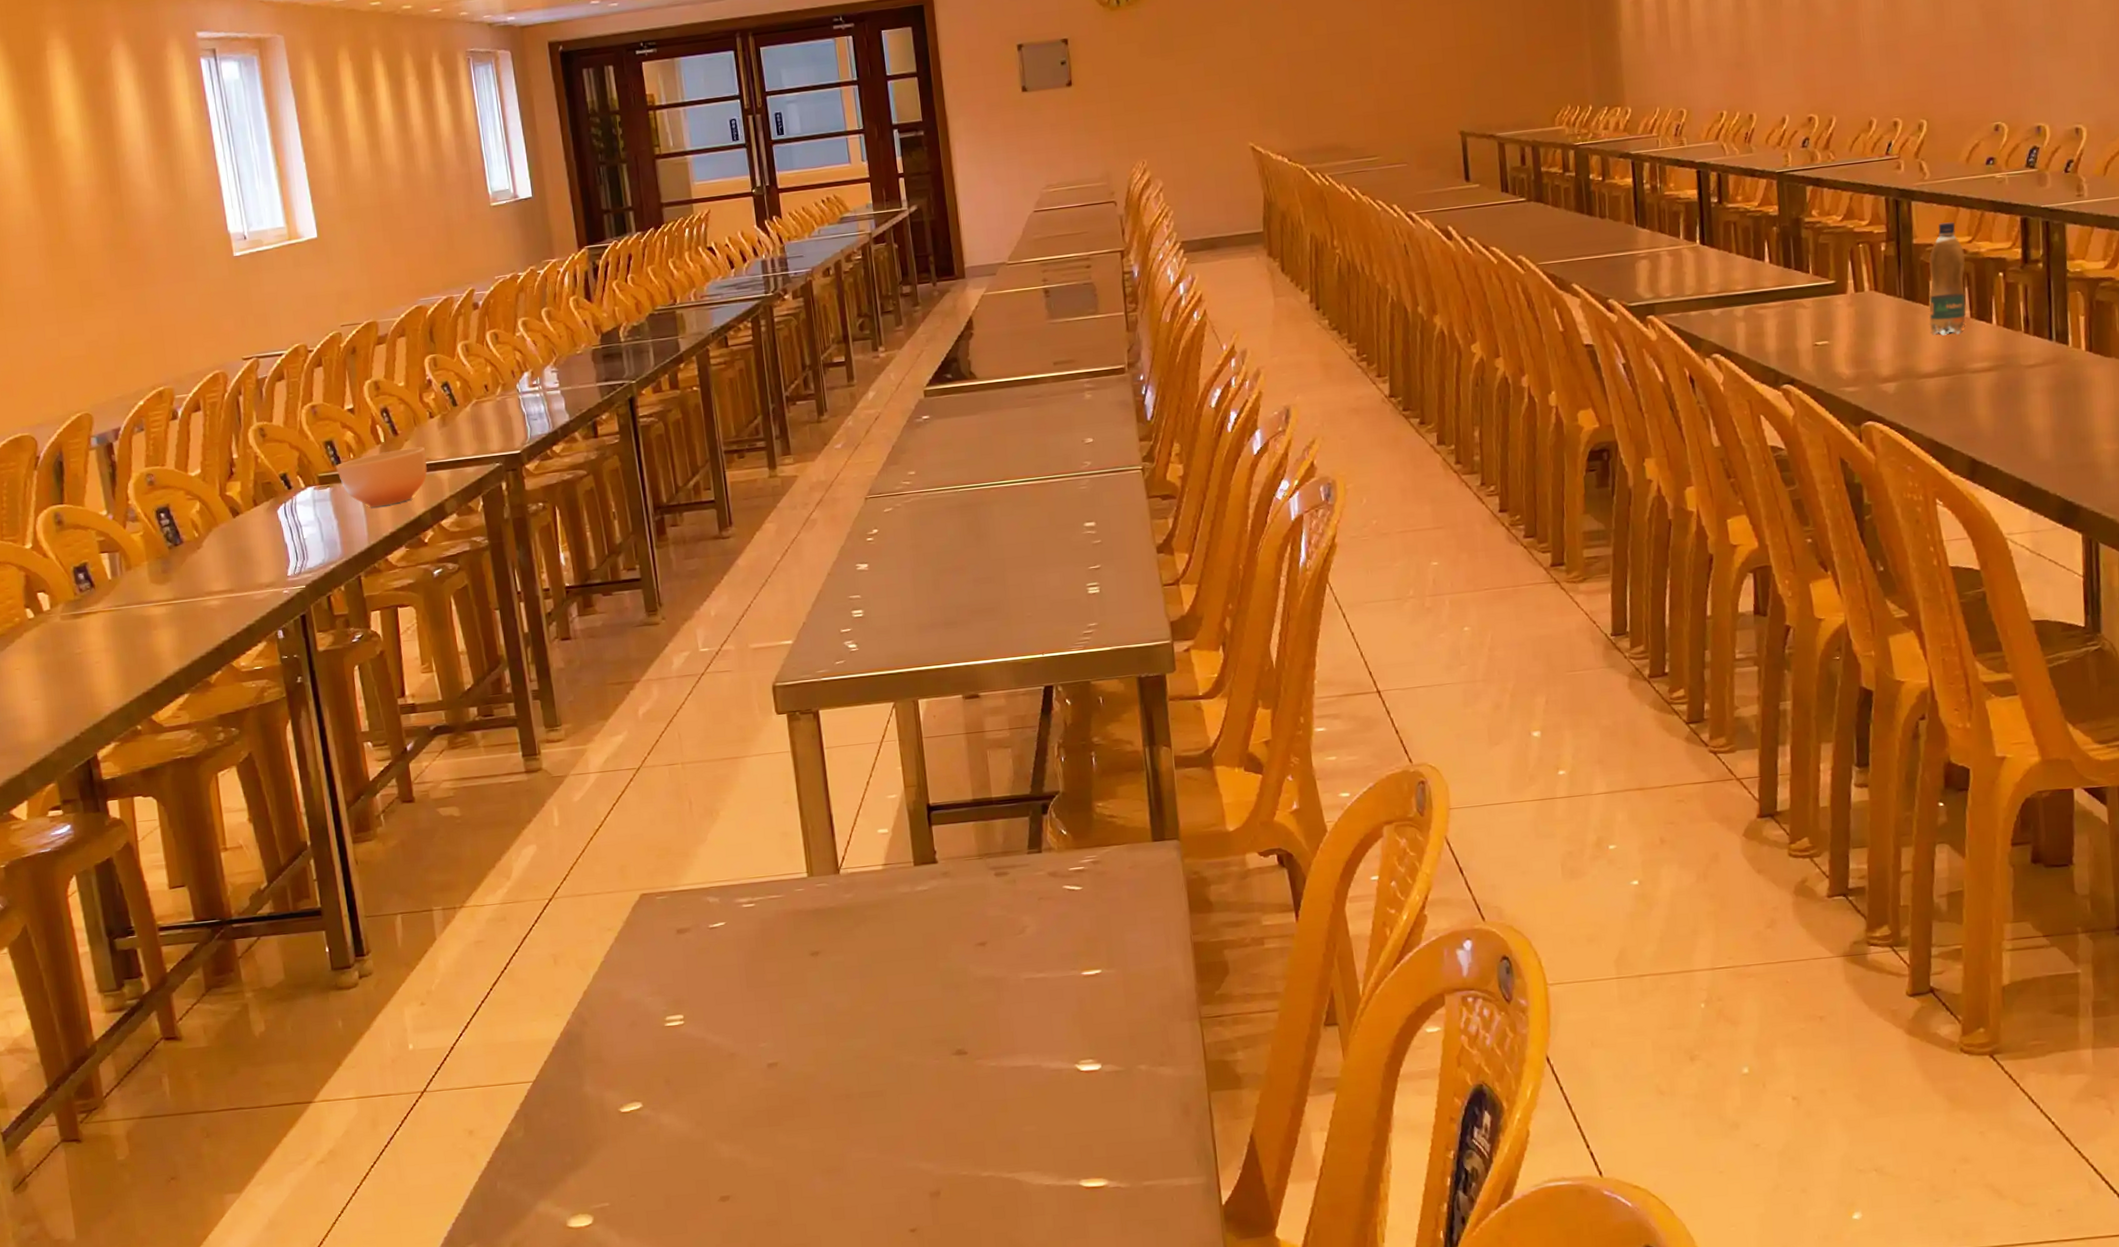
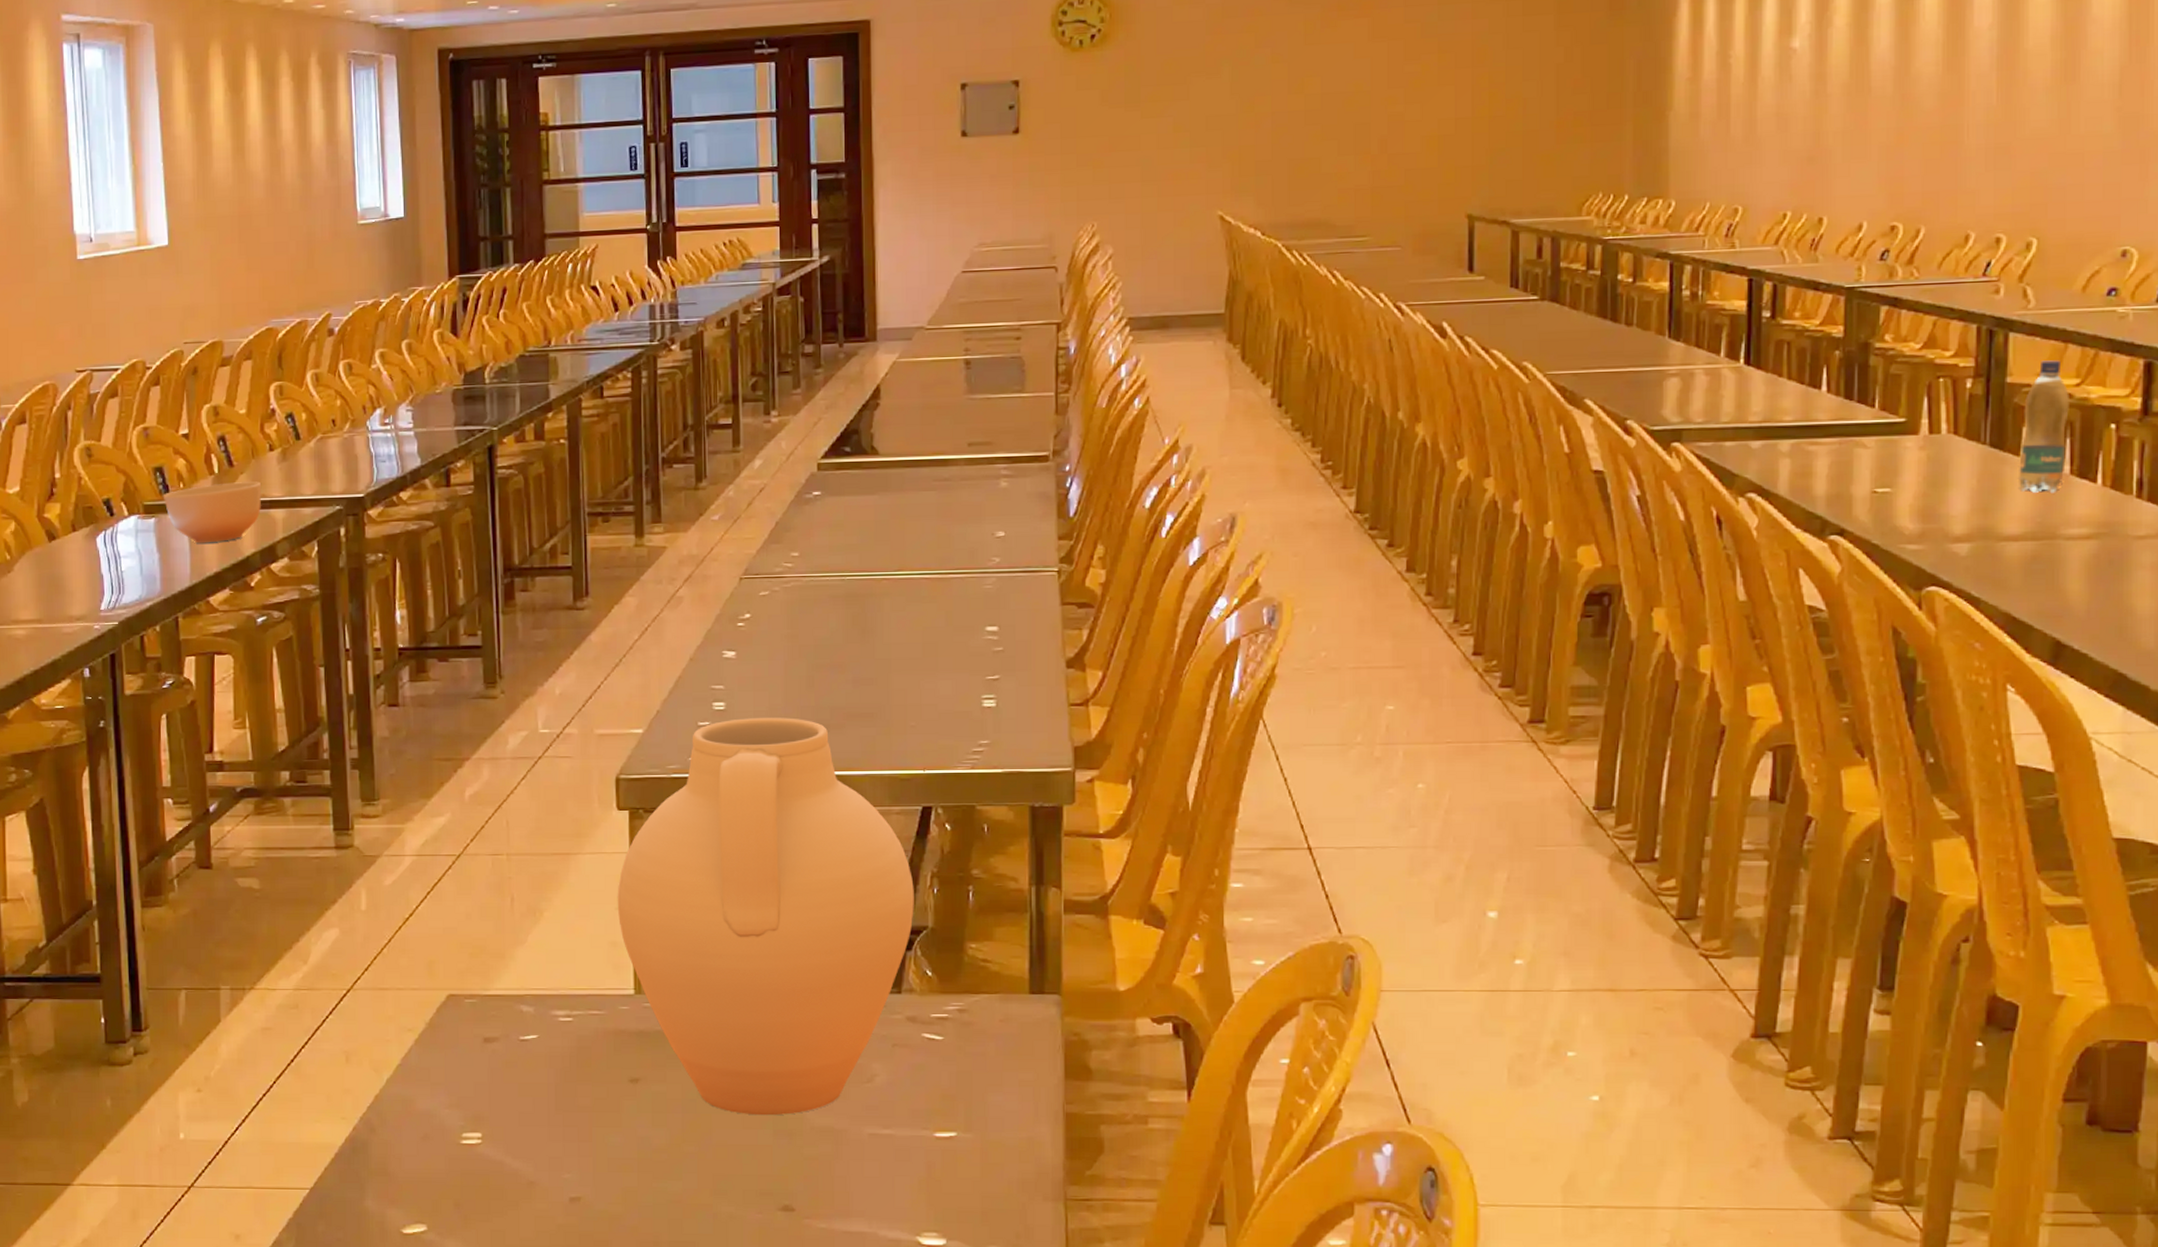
jug: none [783,618,1046,973] -> present [617,717,914,1116]

